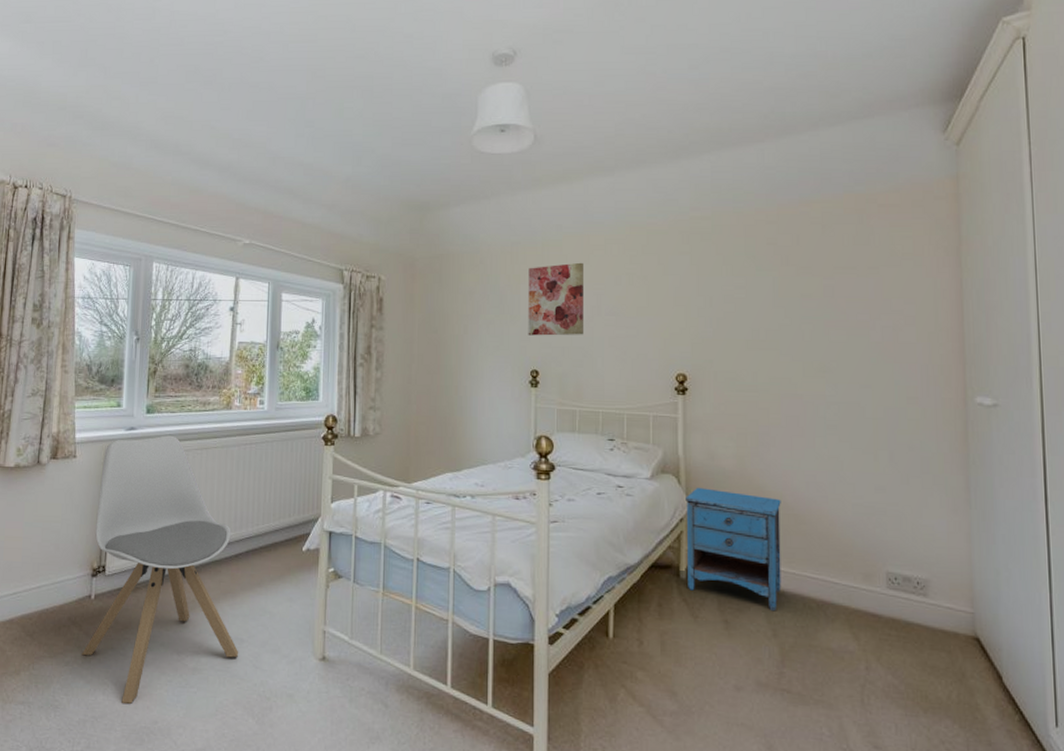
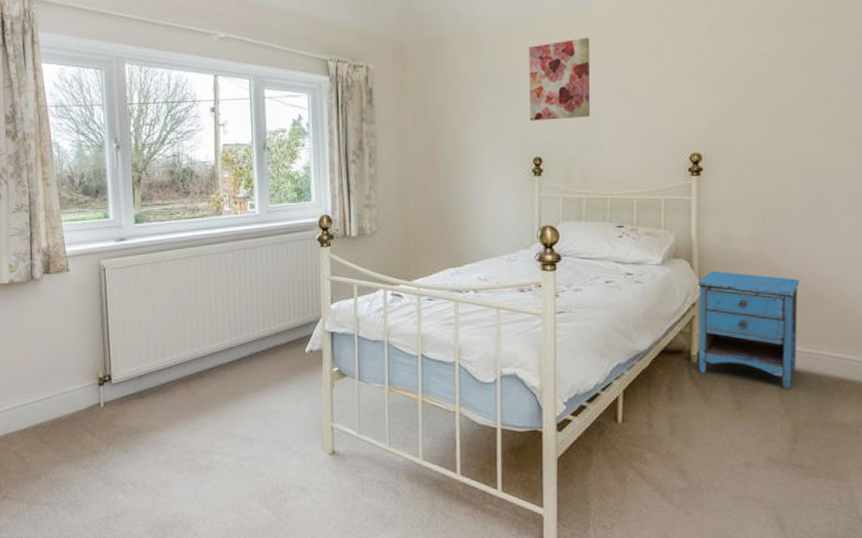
chair: present [82,435,239,704] -> none [96,244,250,501]

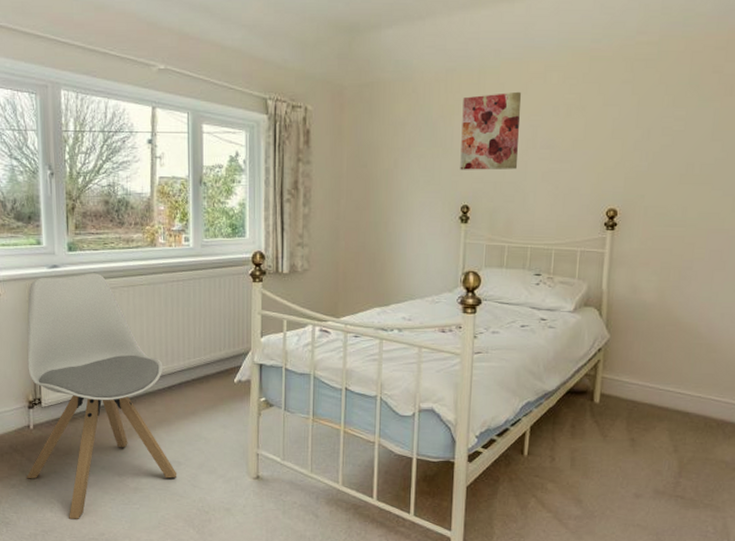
chair: none [96,244,250,501] -> present [26,273,177,519]
nightstand: present [698,270,800,391] -> none [600,319,696,430]

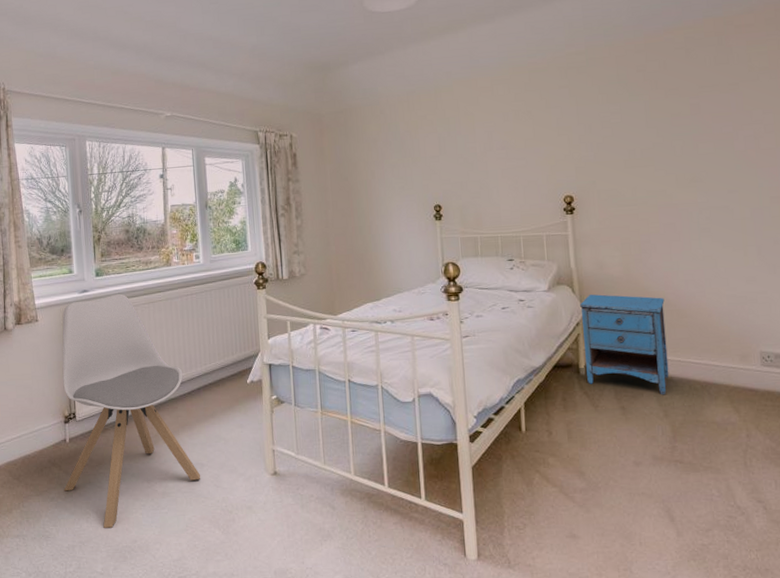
wall art: present [460,91,521,170] -> none [424,104,479,175]
nightstand: none [600,319,696,430] -> present [580,294,669,395]

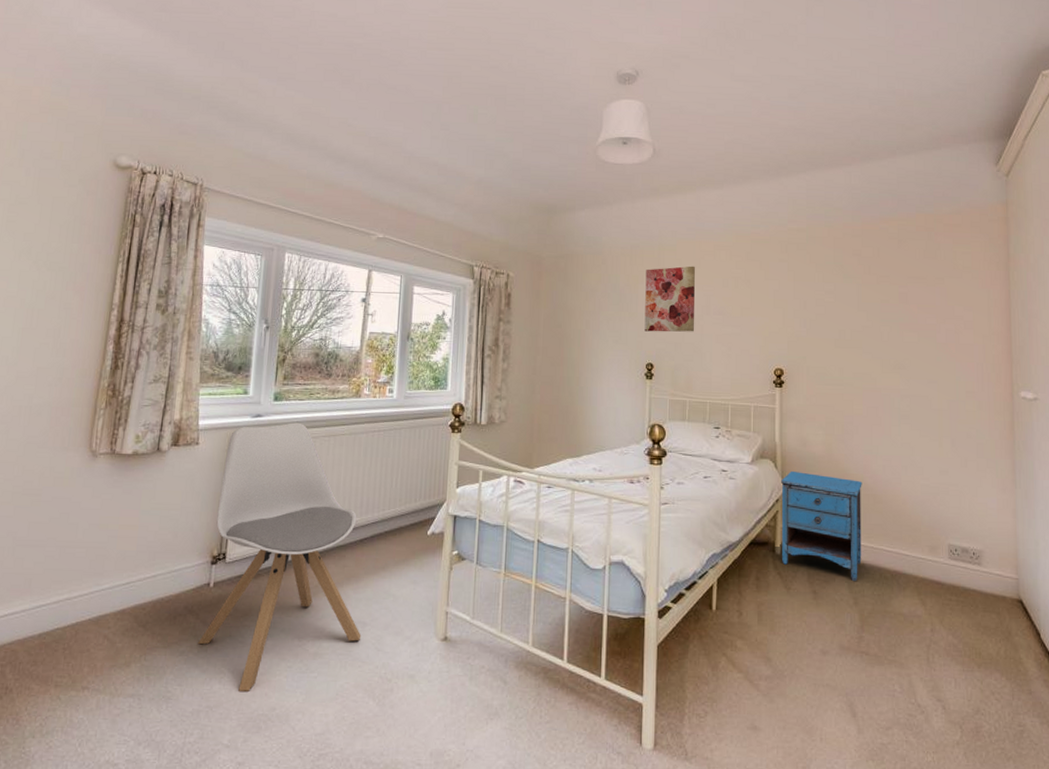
wall art: none [424,104,479,175] -> present [644,266,696,332]

